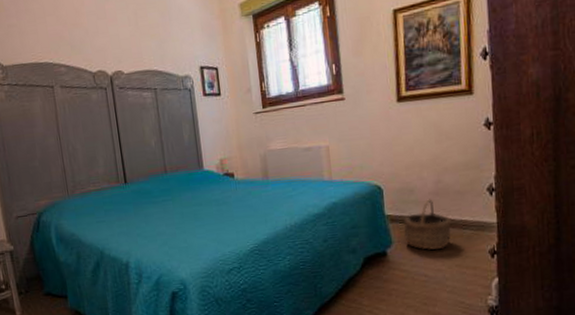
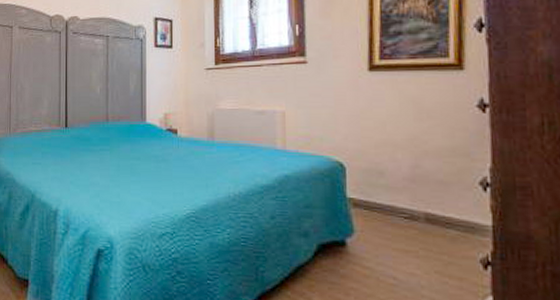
wicker basket: present [404,199,452,250] -> none [369,185,431,249]

